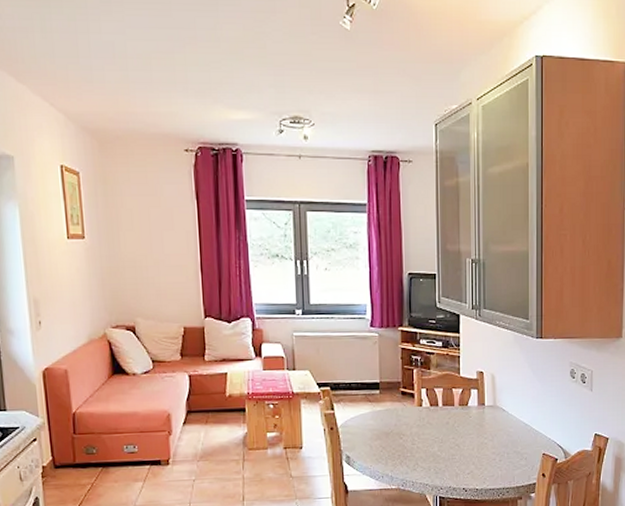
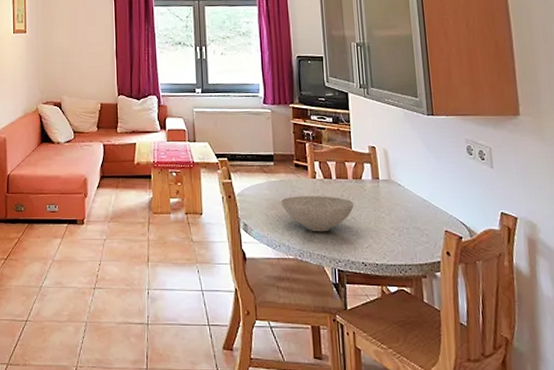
bowl: none [386,424,458,461] -> present [281,196,354,232]

